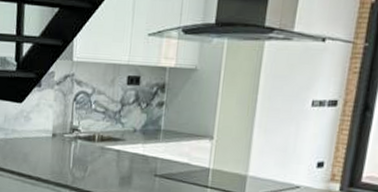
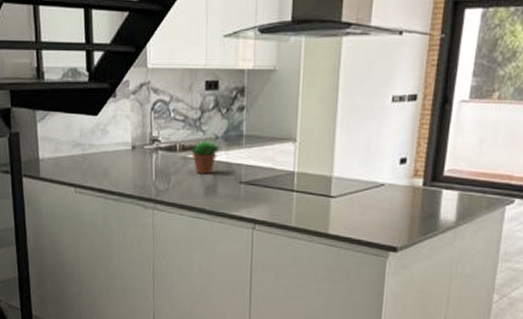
succulent plant: none [109,133,139,166] -> present [191,141,221,175]

